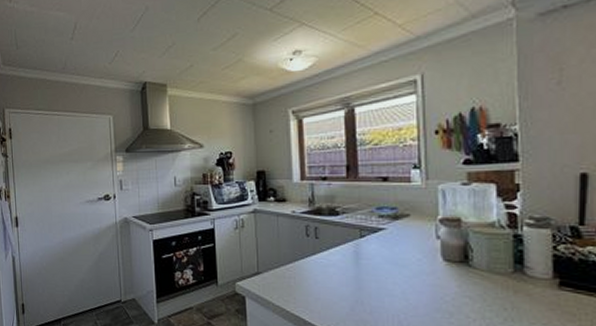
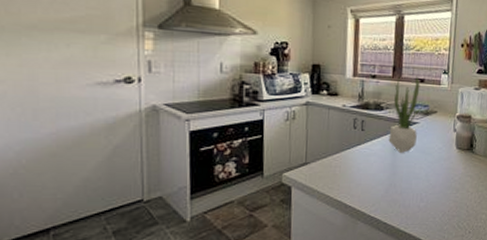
potted plant: none [349,174,392,264] -> present [388,76,425,153]

